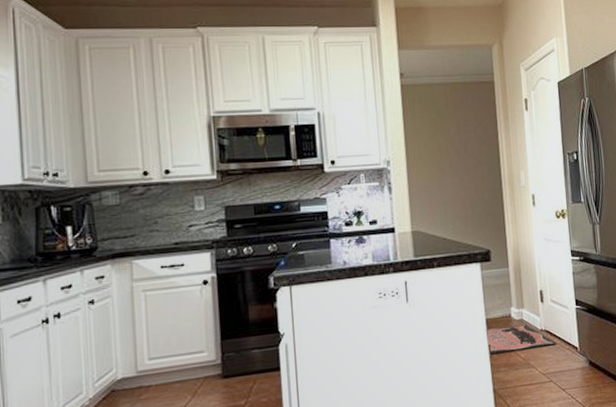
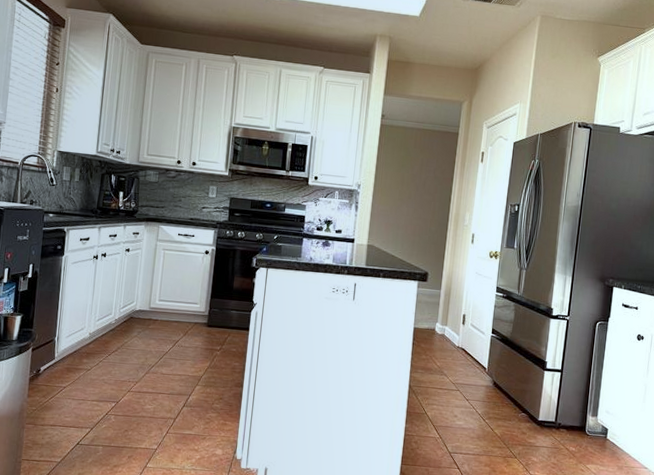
text sign: present [485,324,556,354] -> none [410,336,469,361]

